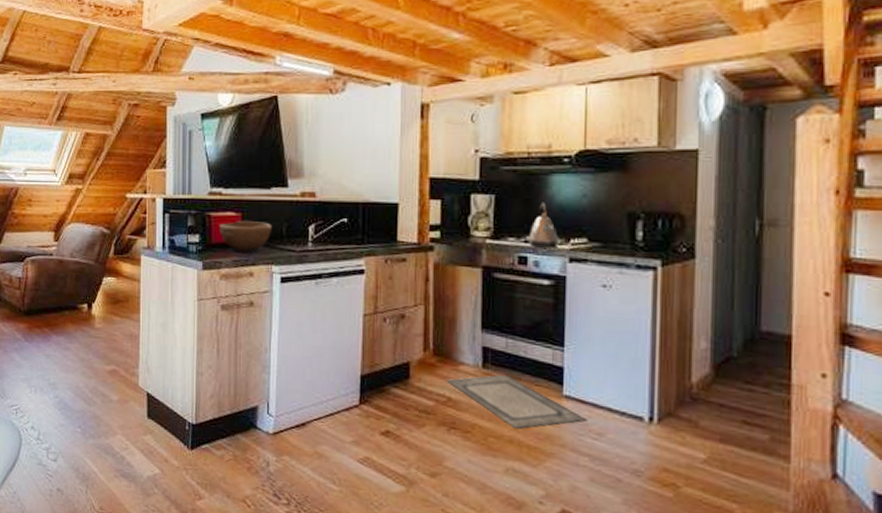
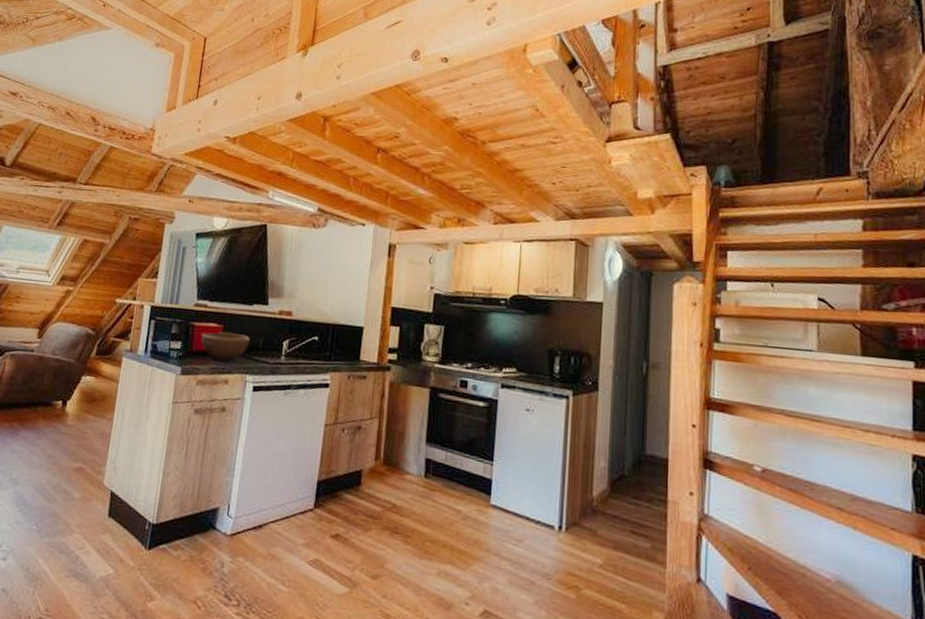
doormat: present [447,374,587,429] -> none [393,484,509,534]
kettle: present [528,202,560,250] -> none [469,335,495,376]

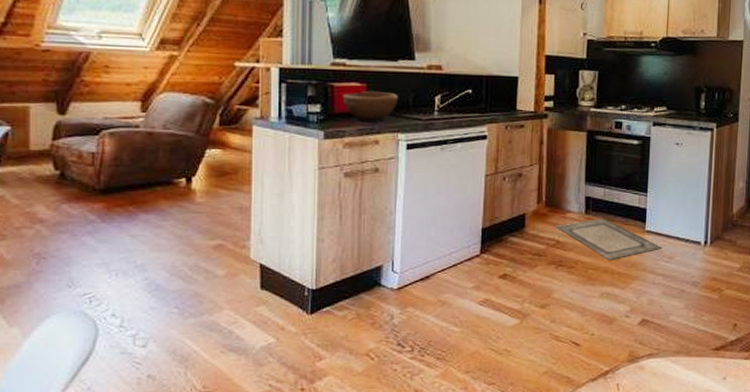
doormat: none [393,484,509,534] -> present [556,218,662,260]

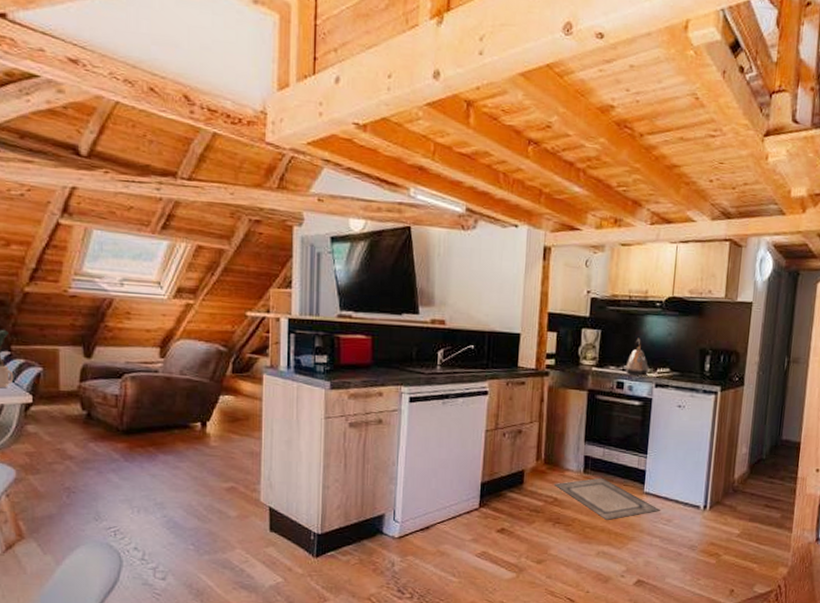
bowl: present [342,91,399,122] -> none [348,344,403,374]
kettle: none [623,78,647,116] -> present [625,338,650,377]

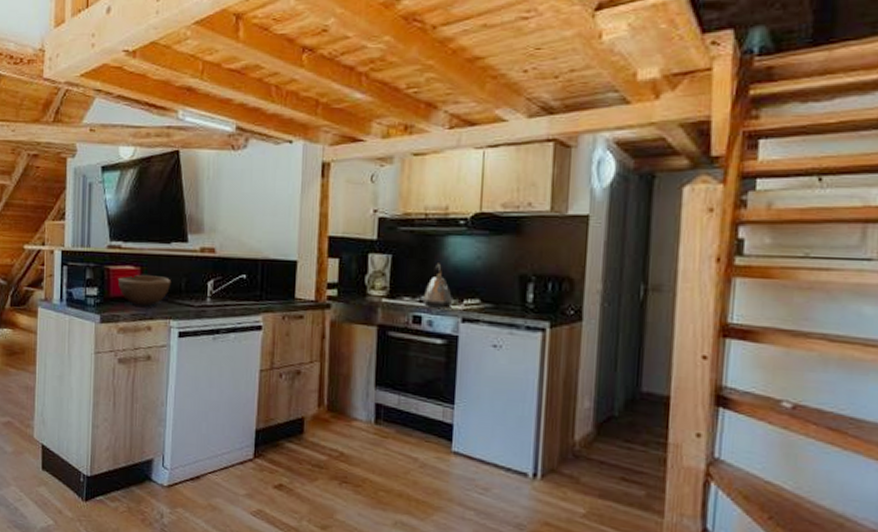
bowl: none [348,344,403,374] -> present [117,275,172,307]
doormat: present [554,477,660,520] -> none [340,430,474,483]

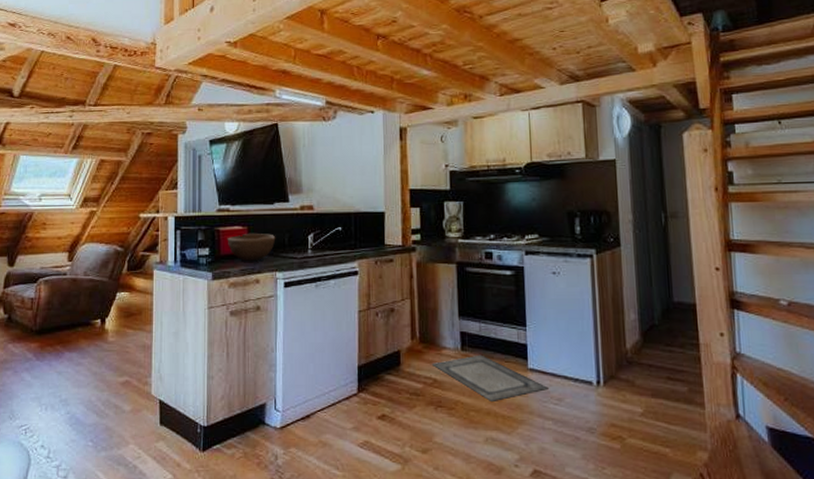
doormat: none [340,430,474,483] -> present [432,354,549,401]
kettle: present [422,263,454,310] -> none [491,206,517,245]

